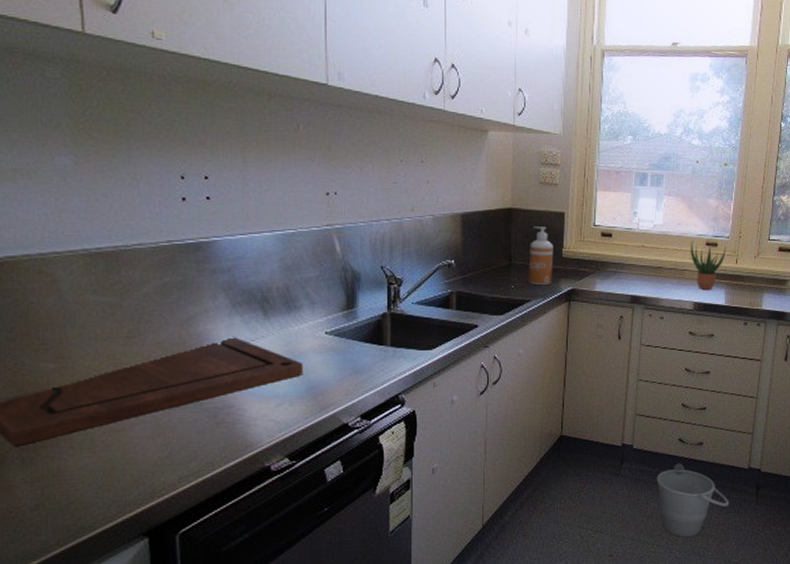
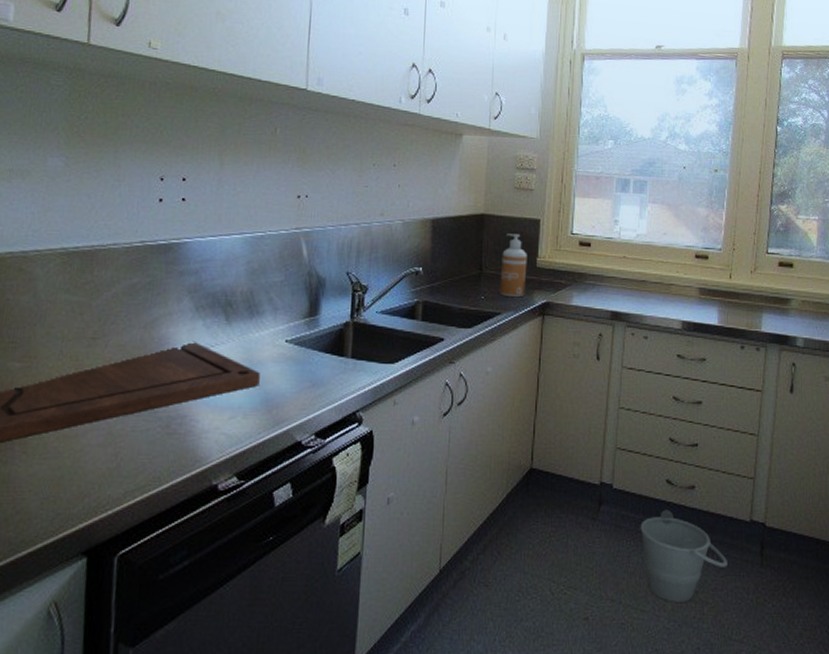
potted plant: present [691,241,726,289] -> none [678,252,718,307]

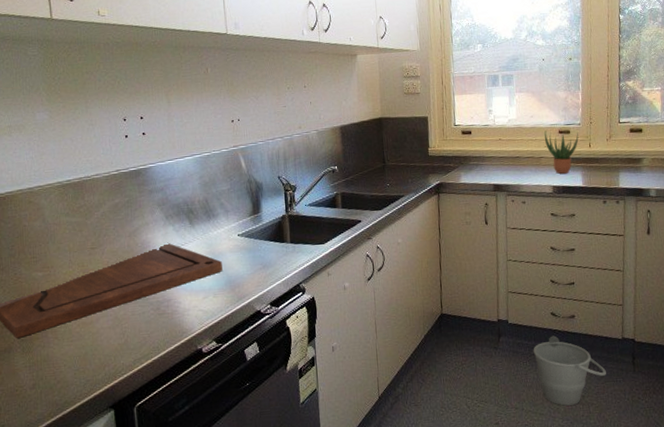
soap dispenser: present [500,234,527,298] -> none [400,131,422,182]
potted plant: none [678,252,718,307] -> present [544,130,579,174]

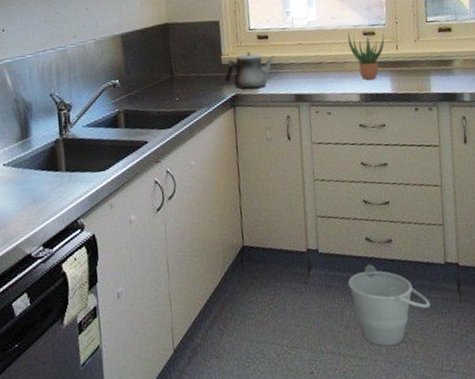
teapot: none [430,144,477,179] -> present [224,51,276,89]

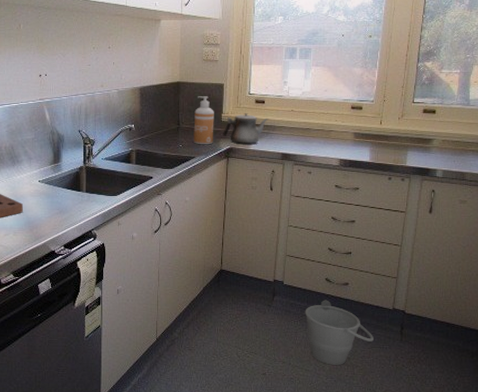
soap dispenser: none [189,37,215,95] -> present [193,96,214,145]
potted plant: present [347,32,385,80] -> none [337,105,370,148]

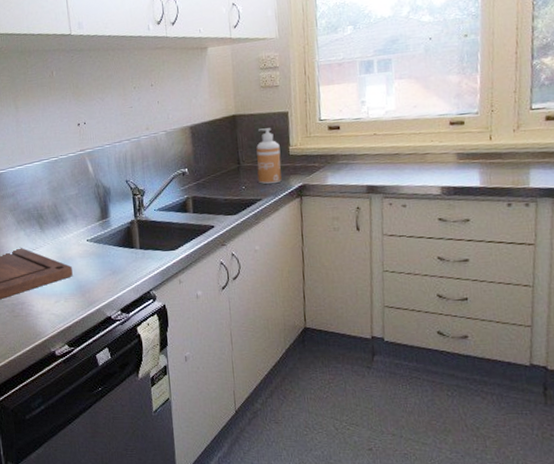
teapot: present [222,112,269,145] -> none [291,142,347,180]
bucket: present [305,300,375,365] -> none [414,357,509,437]

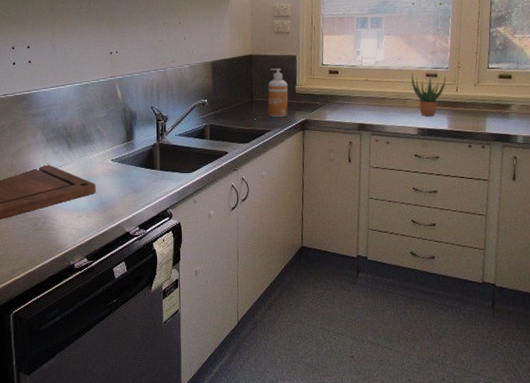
potted plant: none [431,122,476,172] -> present [411,73,446,116]

